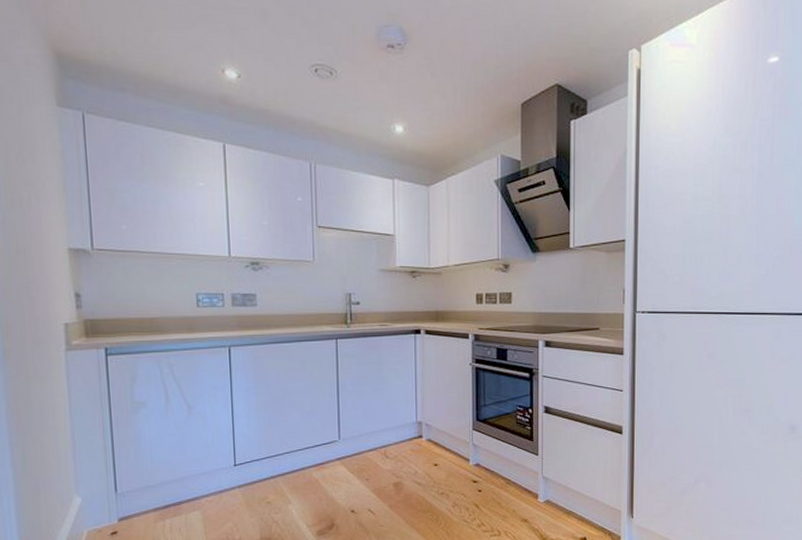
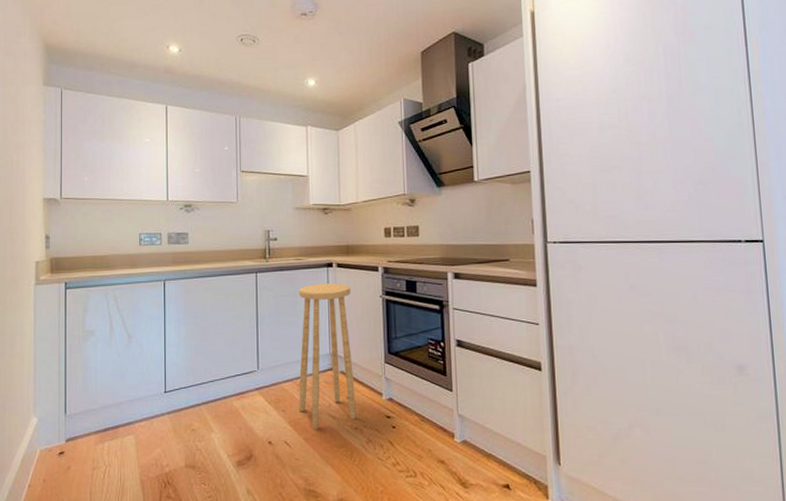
stool: none [383,351,444,497] -> present [298,283,357,430]

